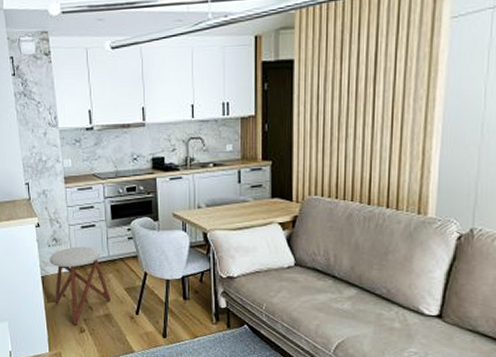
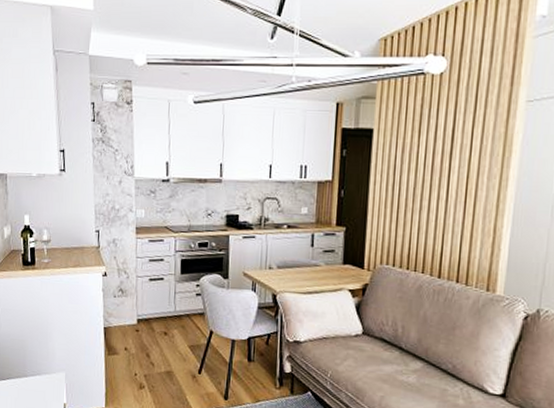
stool: present [50,246,111,325] -> none [114,299,174,381]

